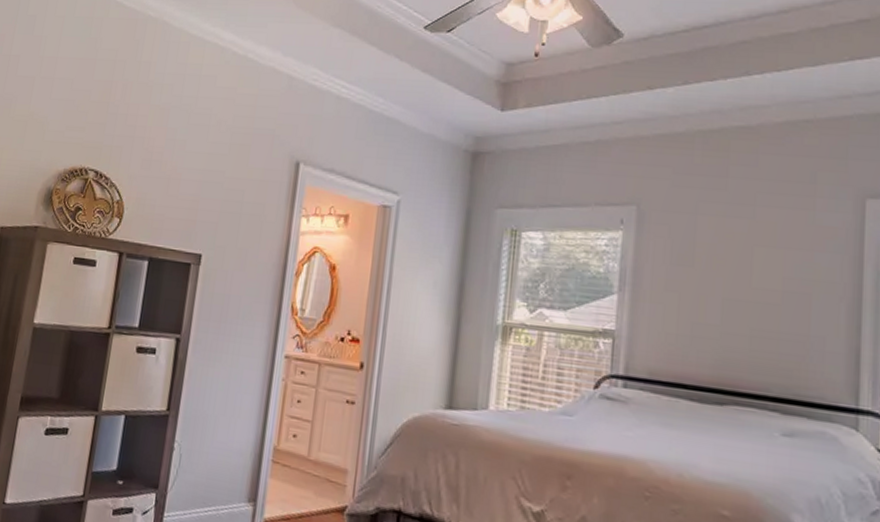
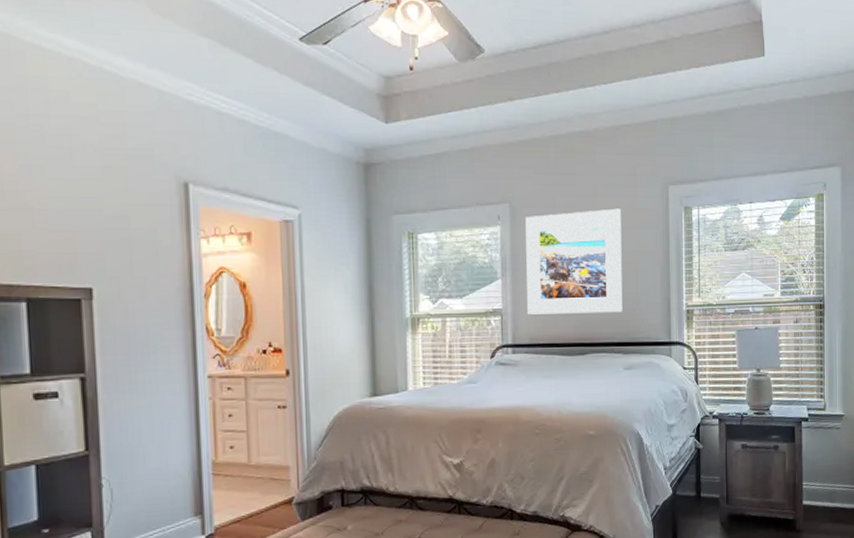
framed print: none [646,222,791,358] -> present [525,208,623,315]

